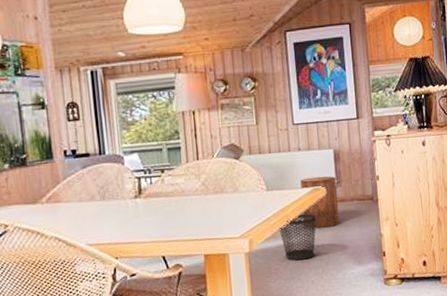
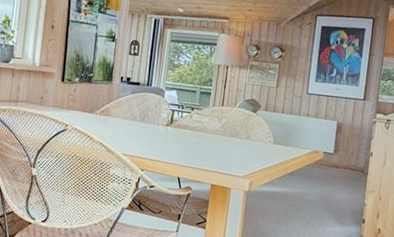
wastebasket: present [278,213,317,261] -> none [277,170,311,209]
stool: present [300,176,339,229] -> none [299,140,334,187]

